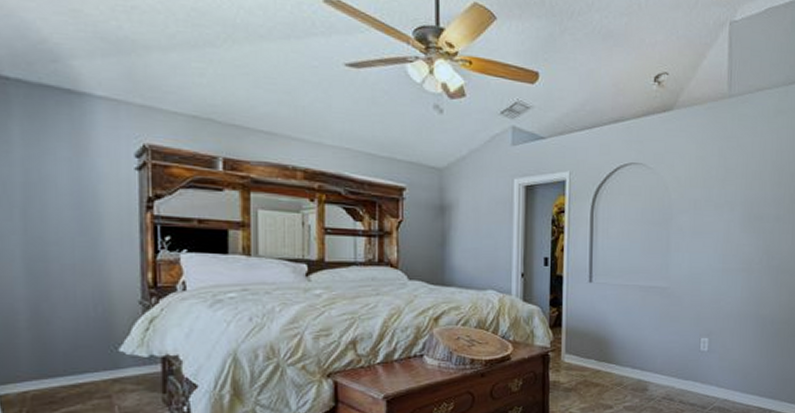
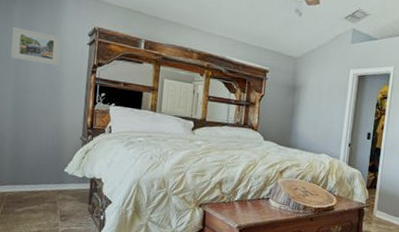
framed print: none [10,150,95,203] -> present [10,26,62,66]

